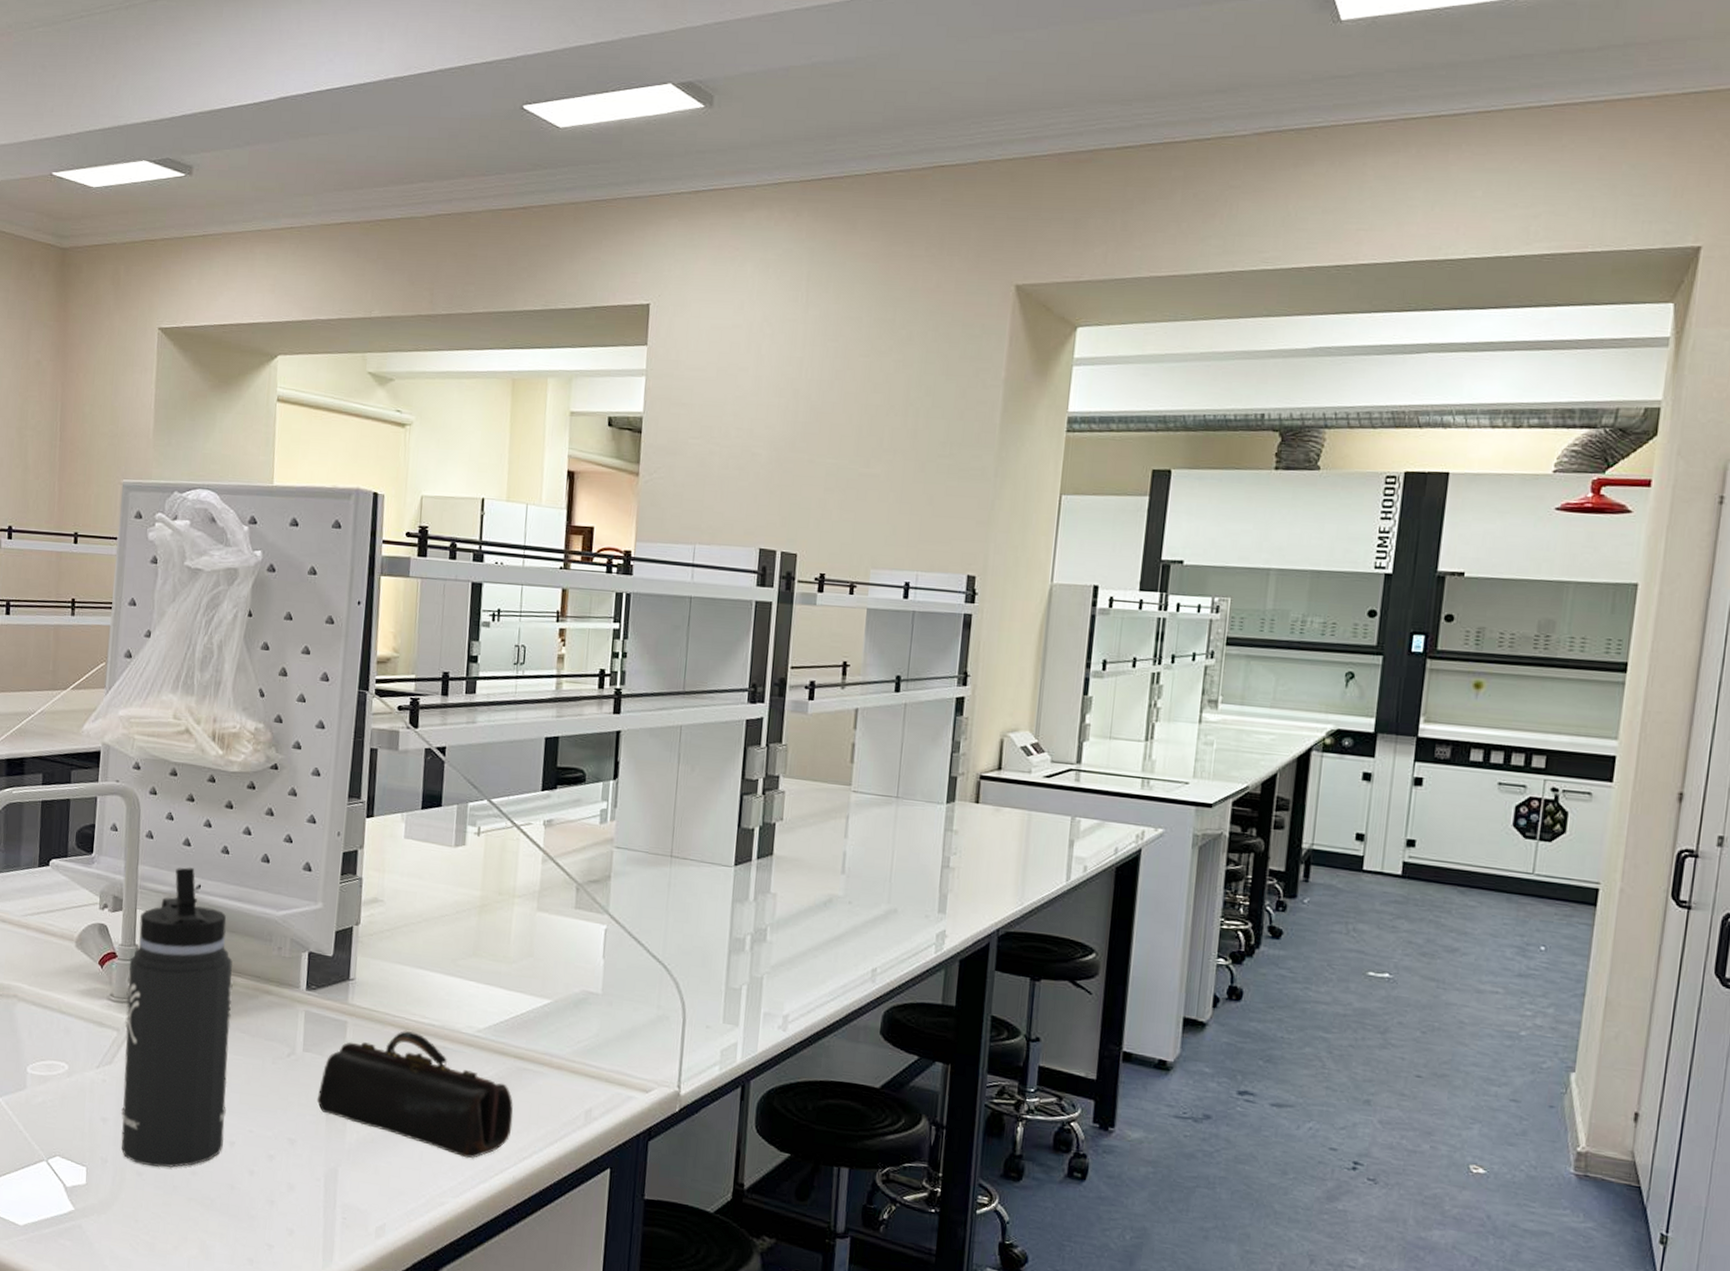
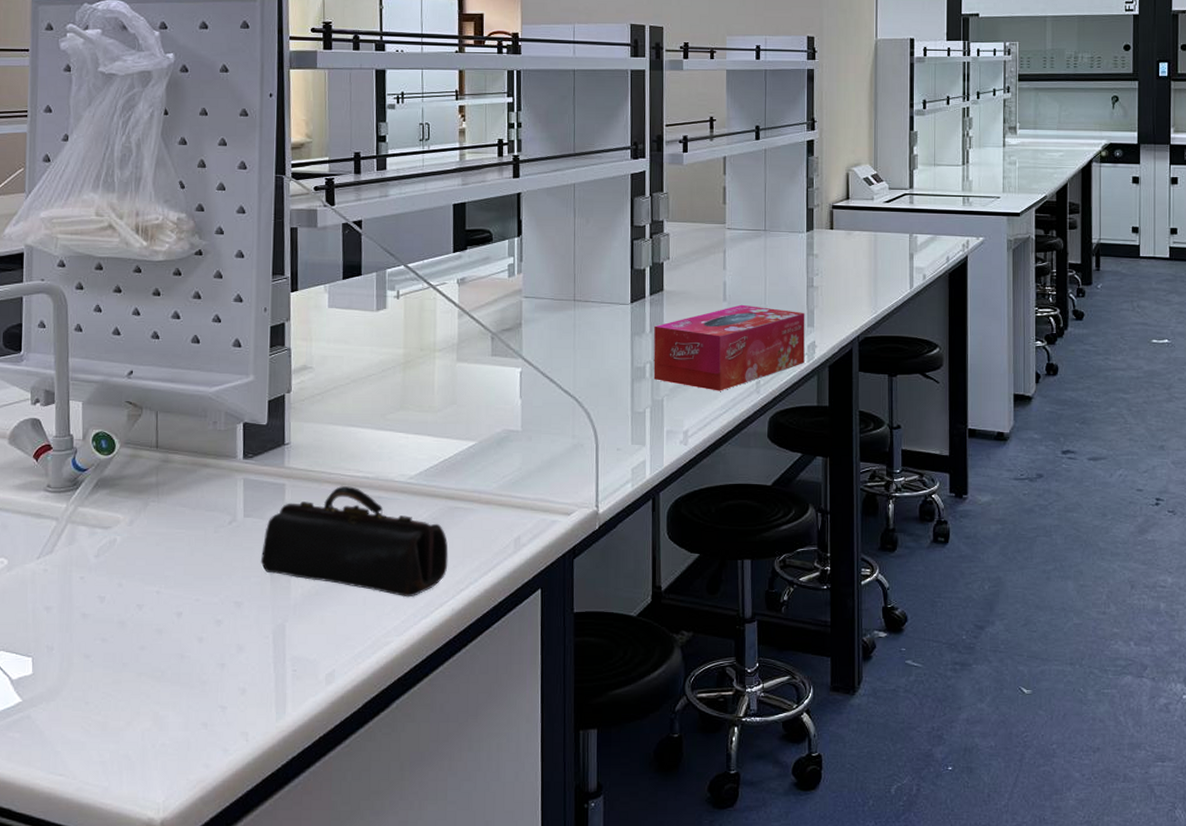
thermos bottle: present [120,867,233,1168] -> none [63,355,171,648]
tissue box: none [754,879,937,976] -> present [653,304,805,391]

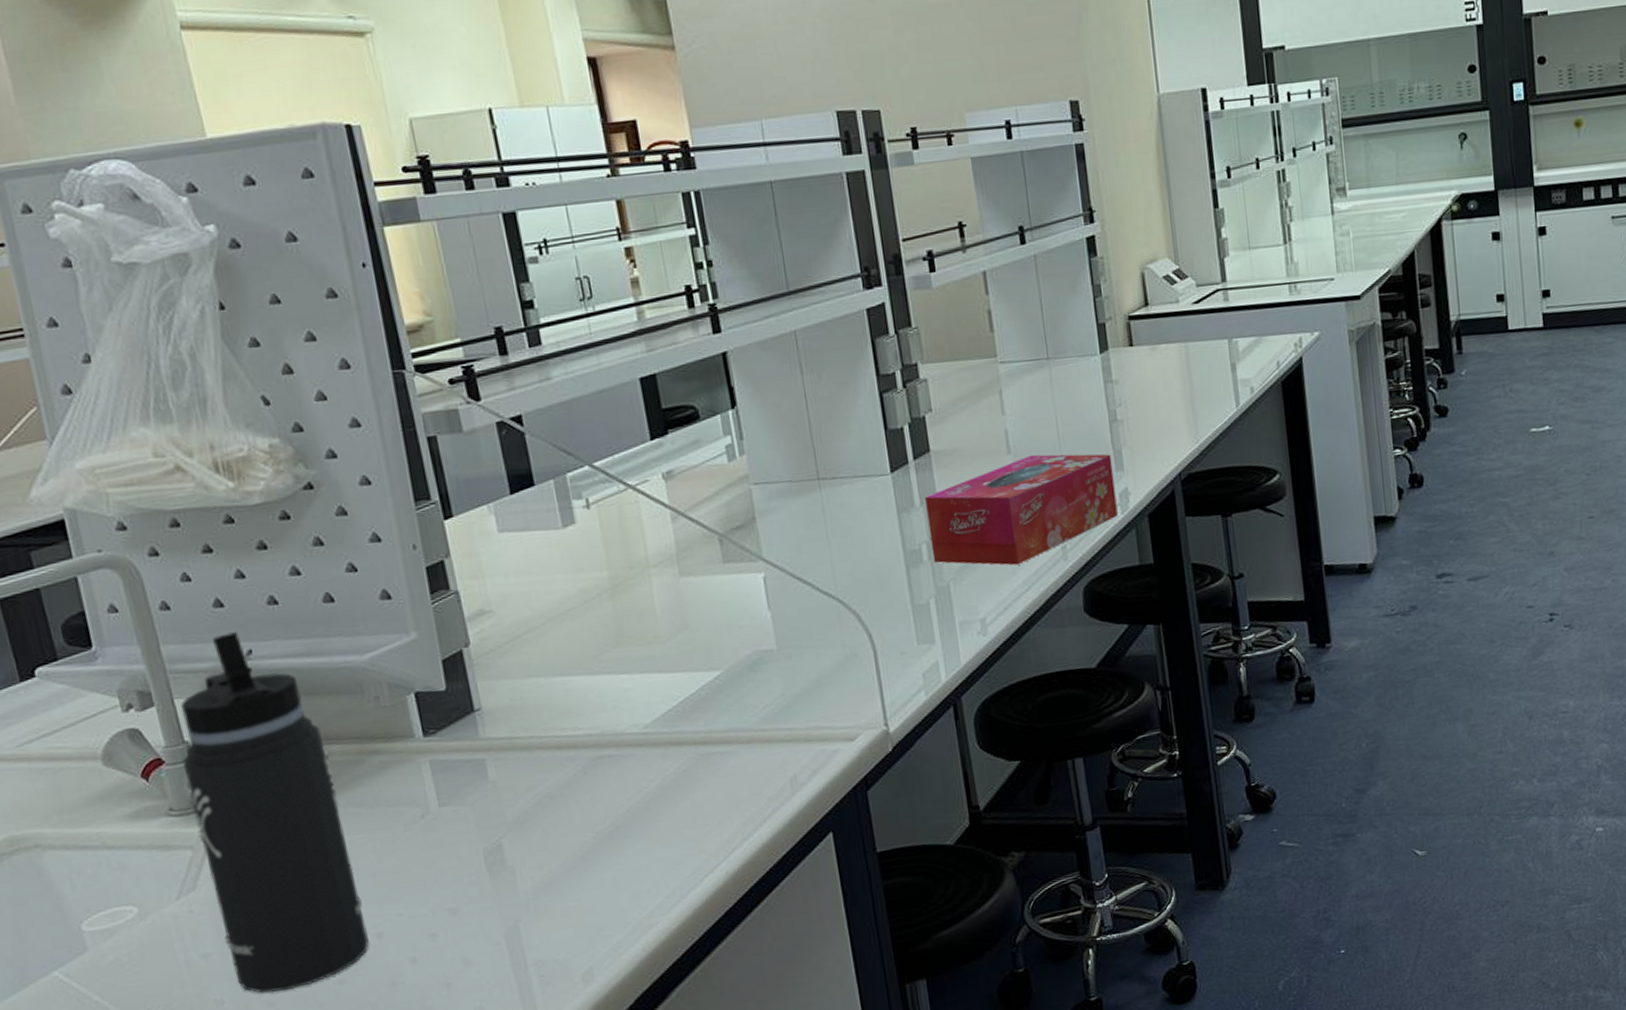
thermos bottle: none [63,355,171,648] -> present [181,632,369,994]
pencil case: present [260,485,449,598] -> none [469,748,712,869]

